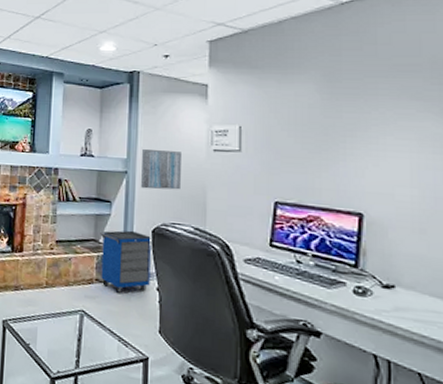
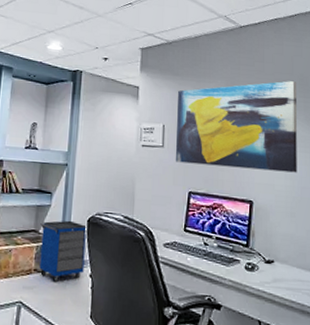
wall art: present [141,149,181,190] -> none [79,143,115,182]
wall art: none [255,65,429,180] -> present [175,81,297,173]

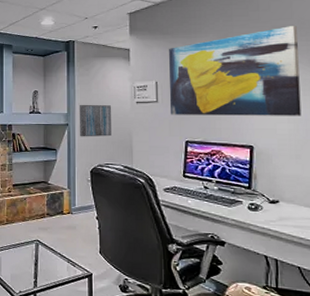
cabinet: present [39,220,86,283] -> none [49,172,91,224]
wall art: none [79,143,115,182] -> present [80,105,111,137]

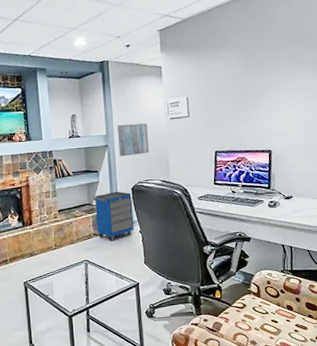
cabinet: none [49,172,91,224] -> present [92,191,134,242]
wall art: present [169,26,302,116] -> none [197,37,310,128]

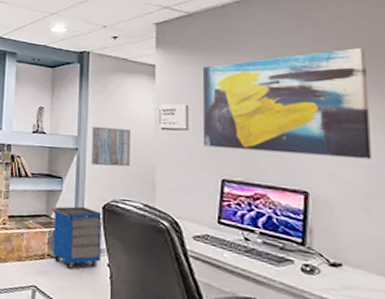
wall art: none [197,37,310,128] -> present [202,48,372,159]

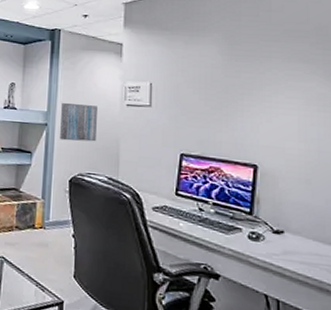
cabinet: present [52,206,102,270] -> none [21,180,68,241]
wall art: present [202,48,372,159] -> none [164,31,314,135]

